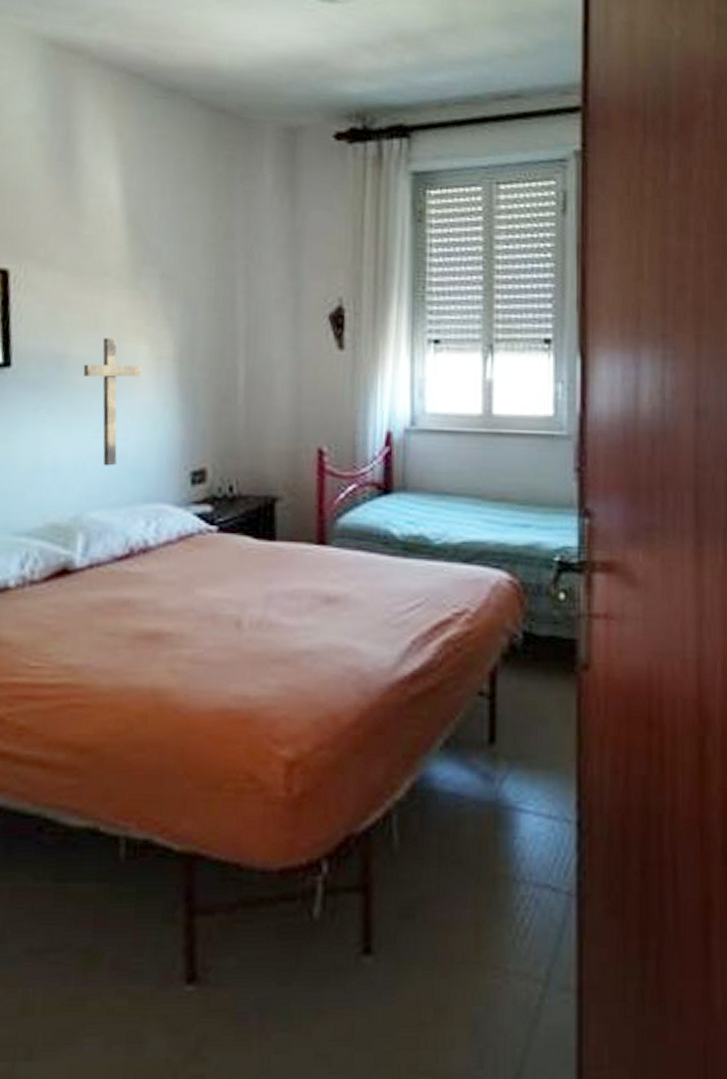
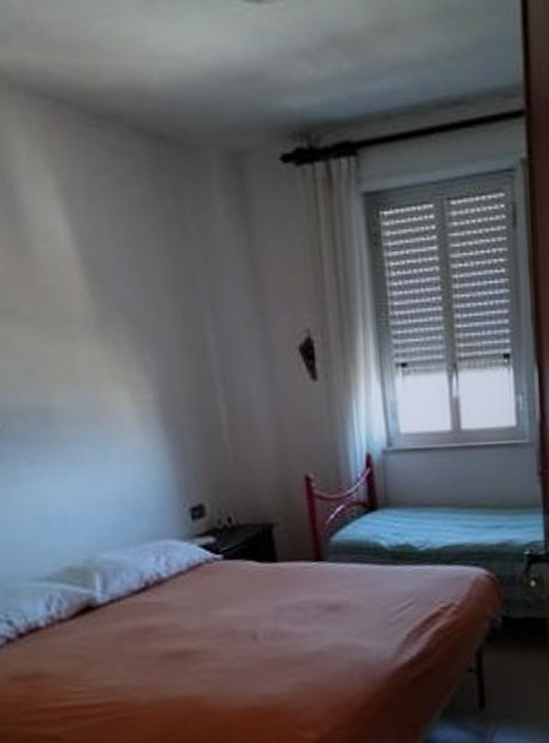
crucifix: present [83,338,142,466] -> none [68,387,127,511]

